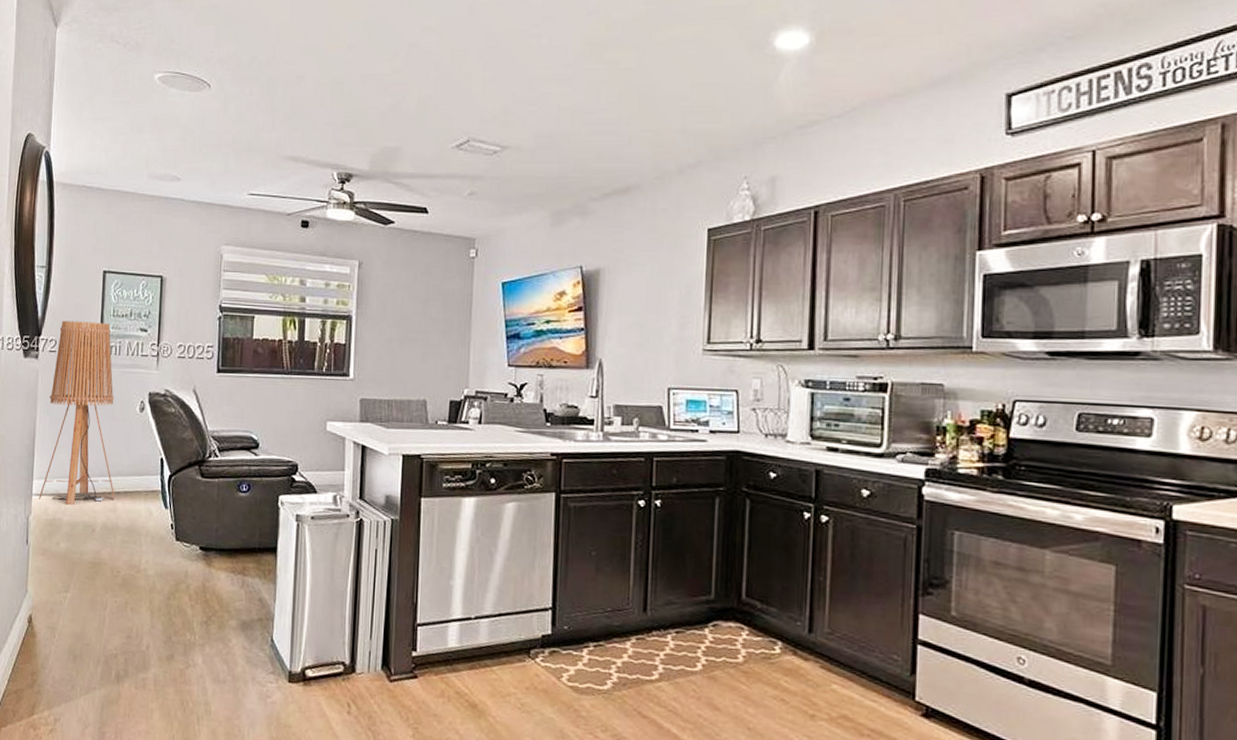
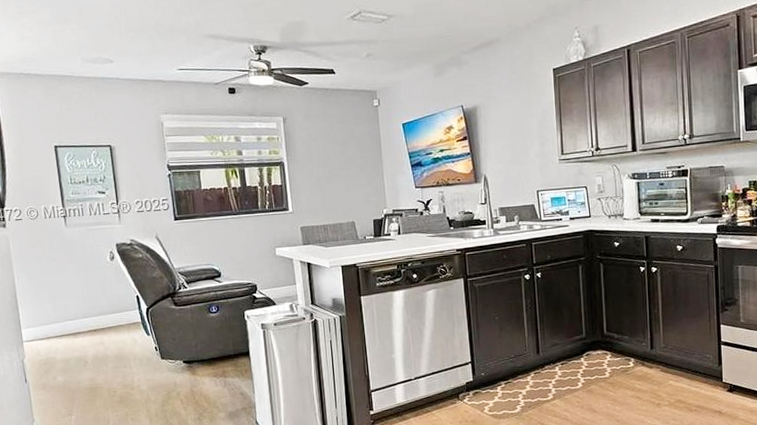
floor lamp: present [39,320,115,506] -> none [22,190,101,346]

